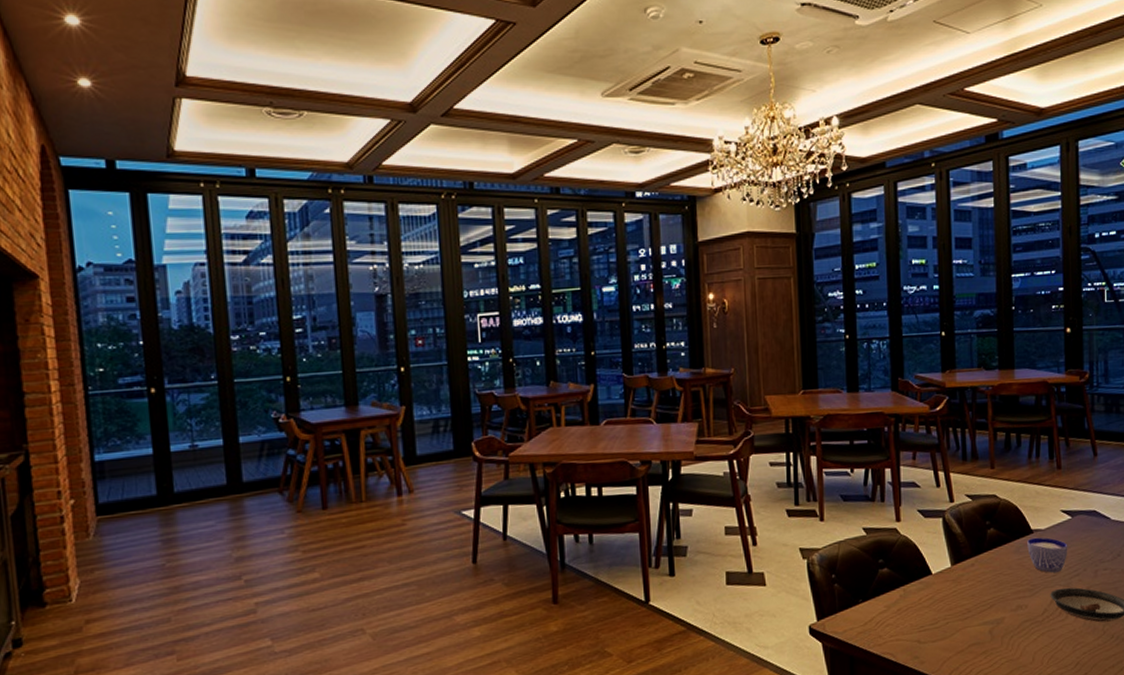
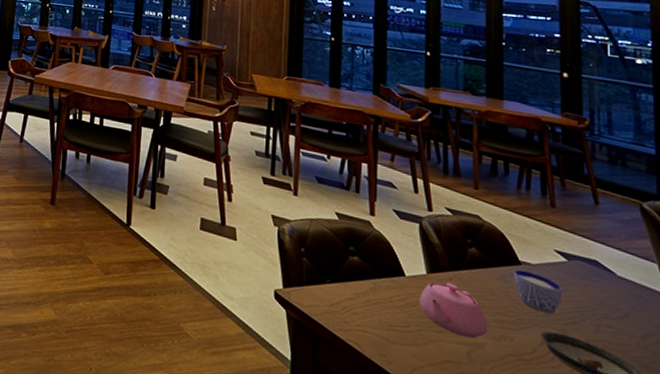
teapot: none [946,569,1007,618] -> present [420,282,488,339]

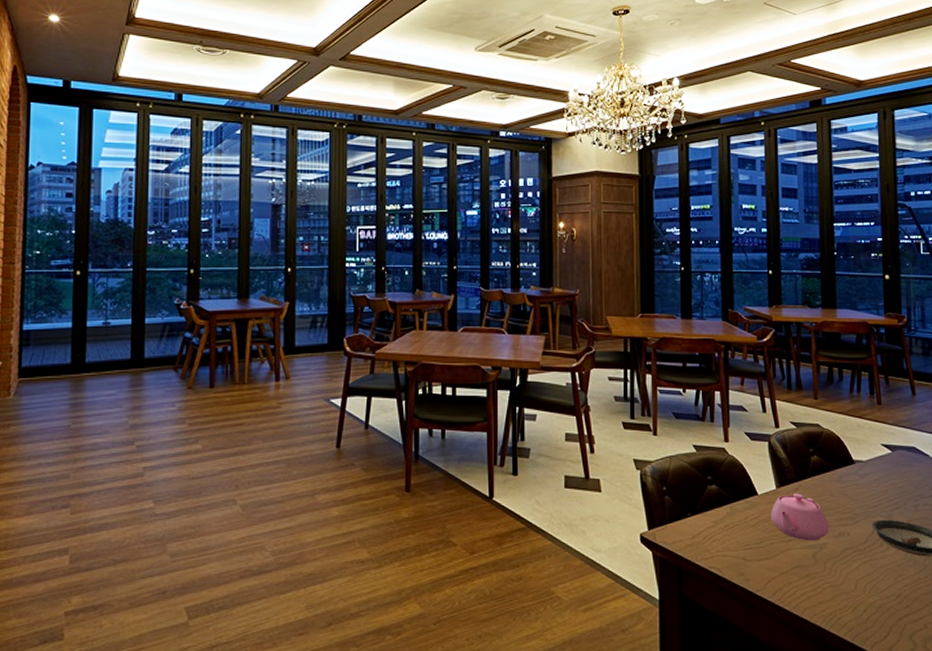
cup: present [514,269,563,314] -> none [849,468,889,503]

